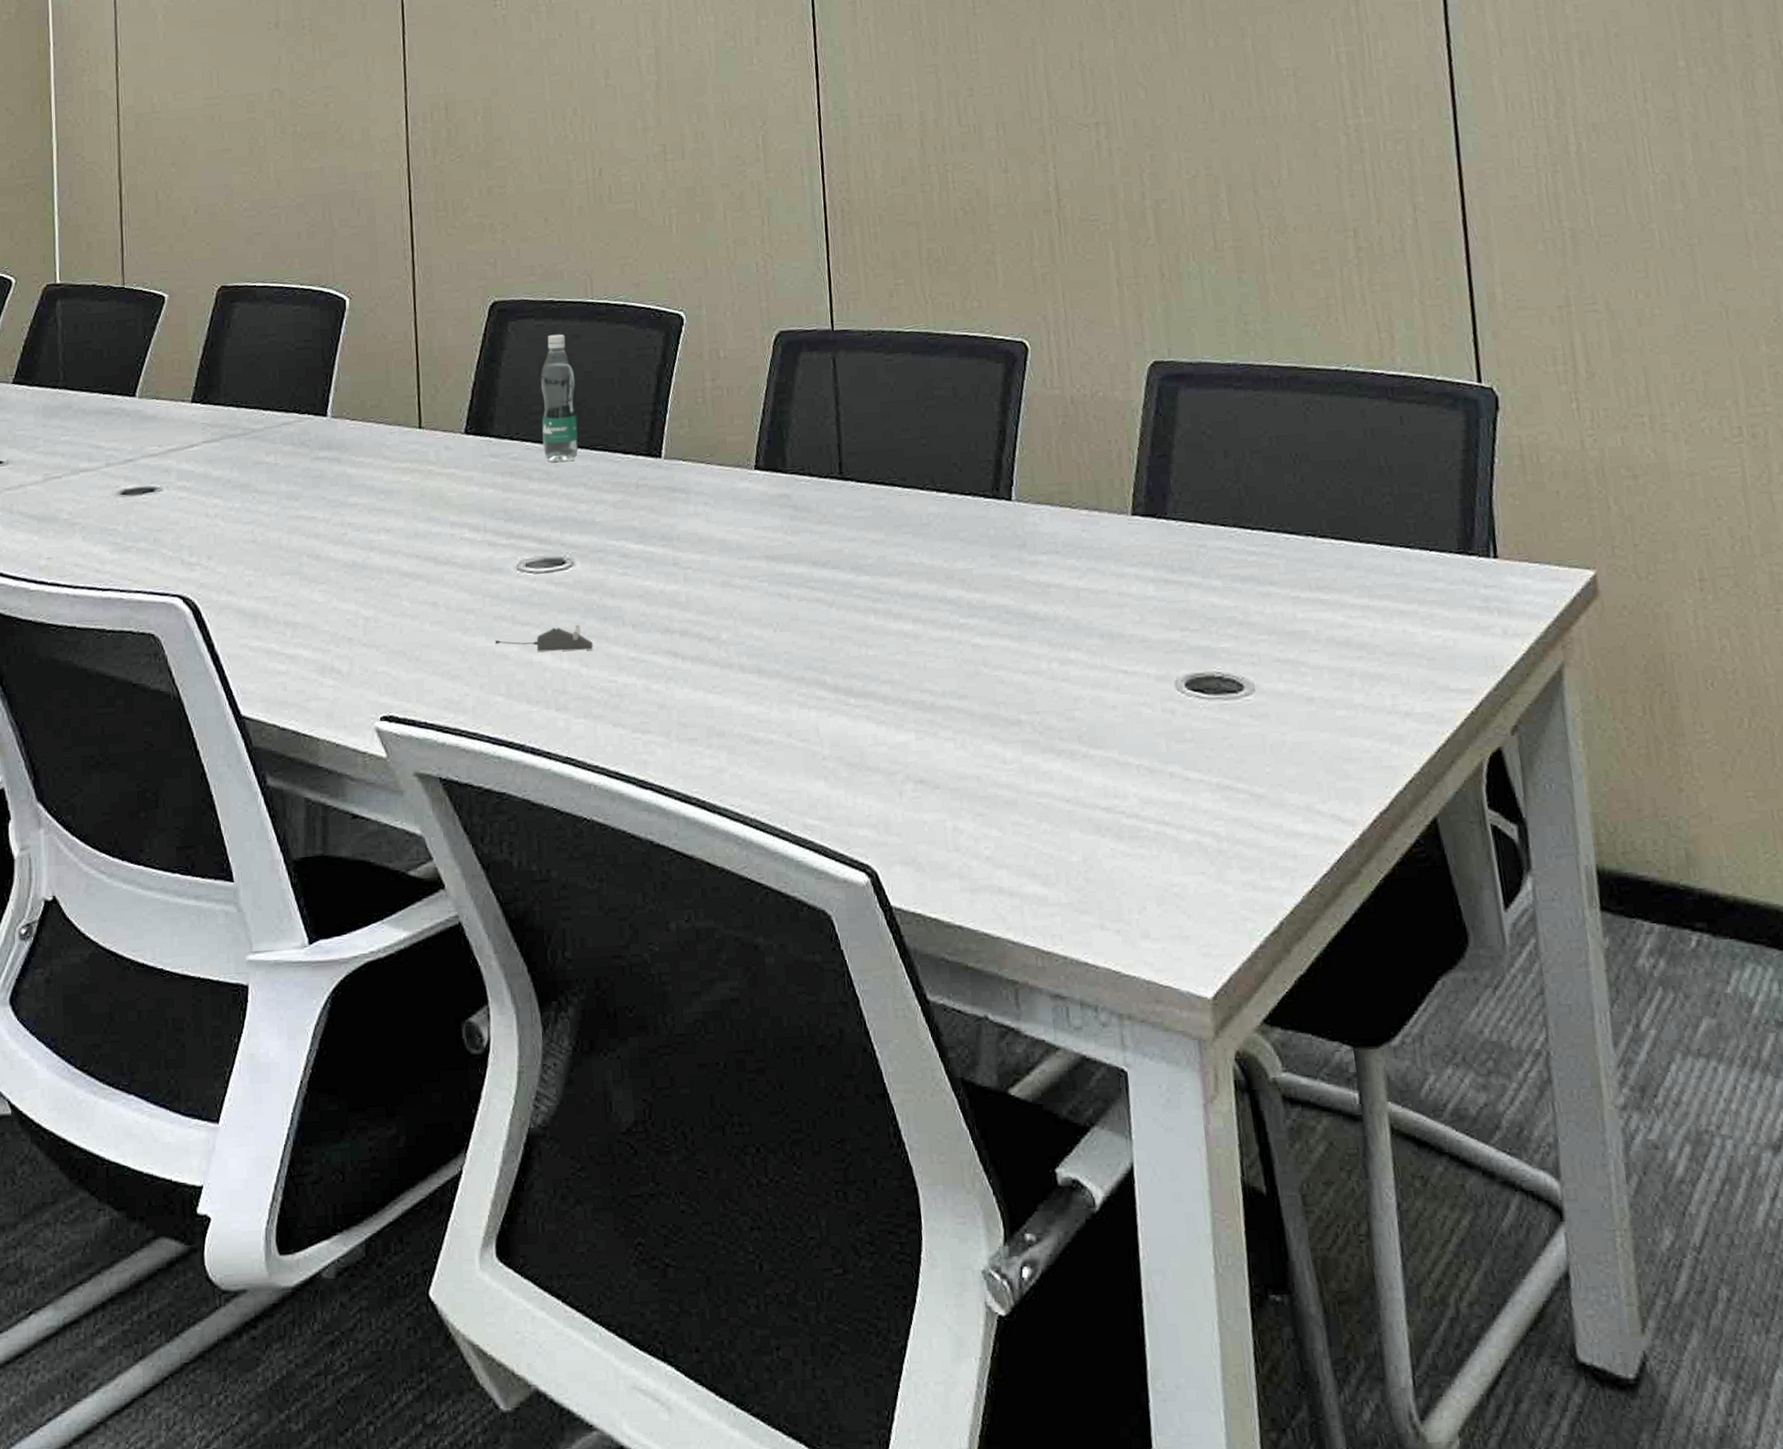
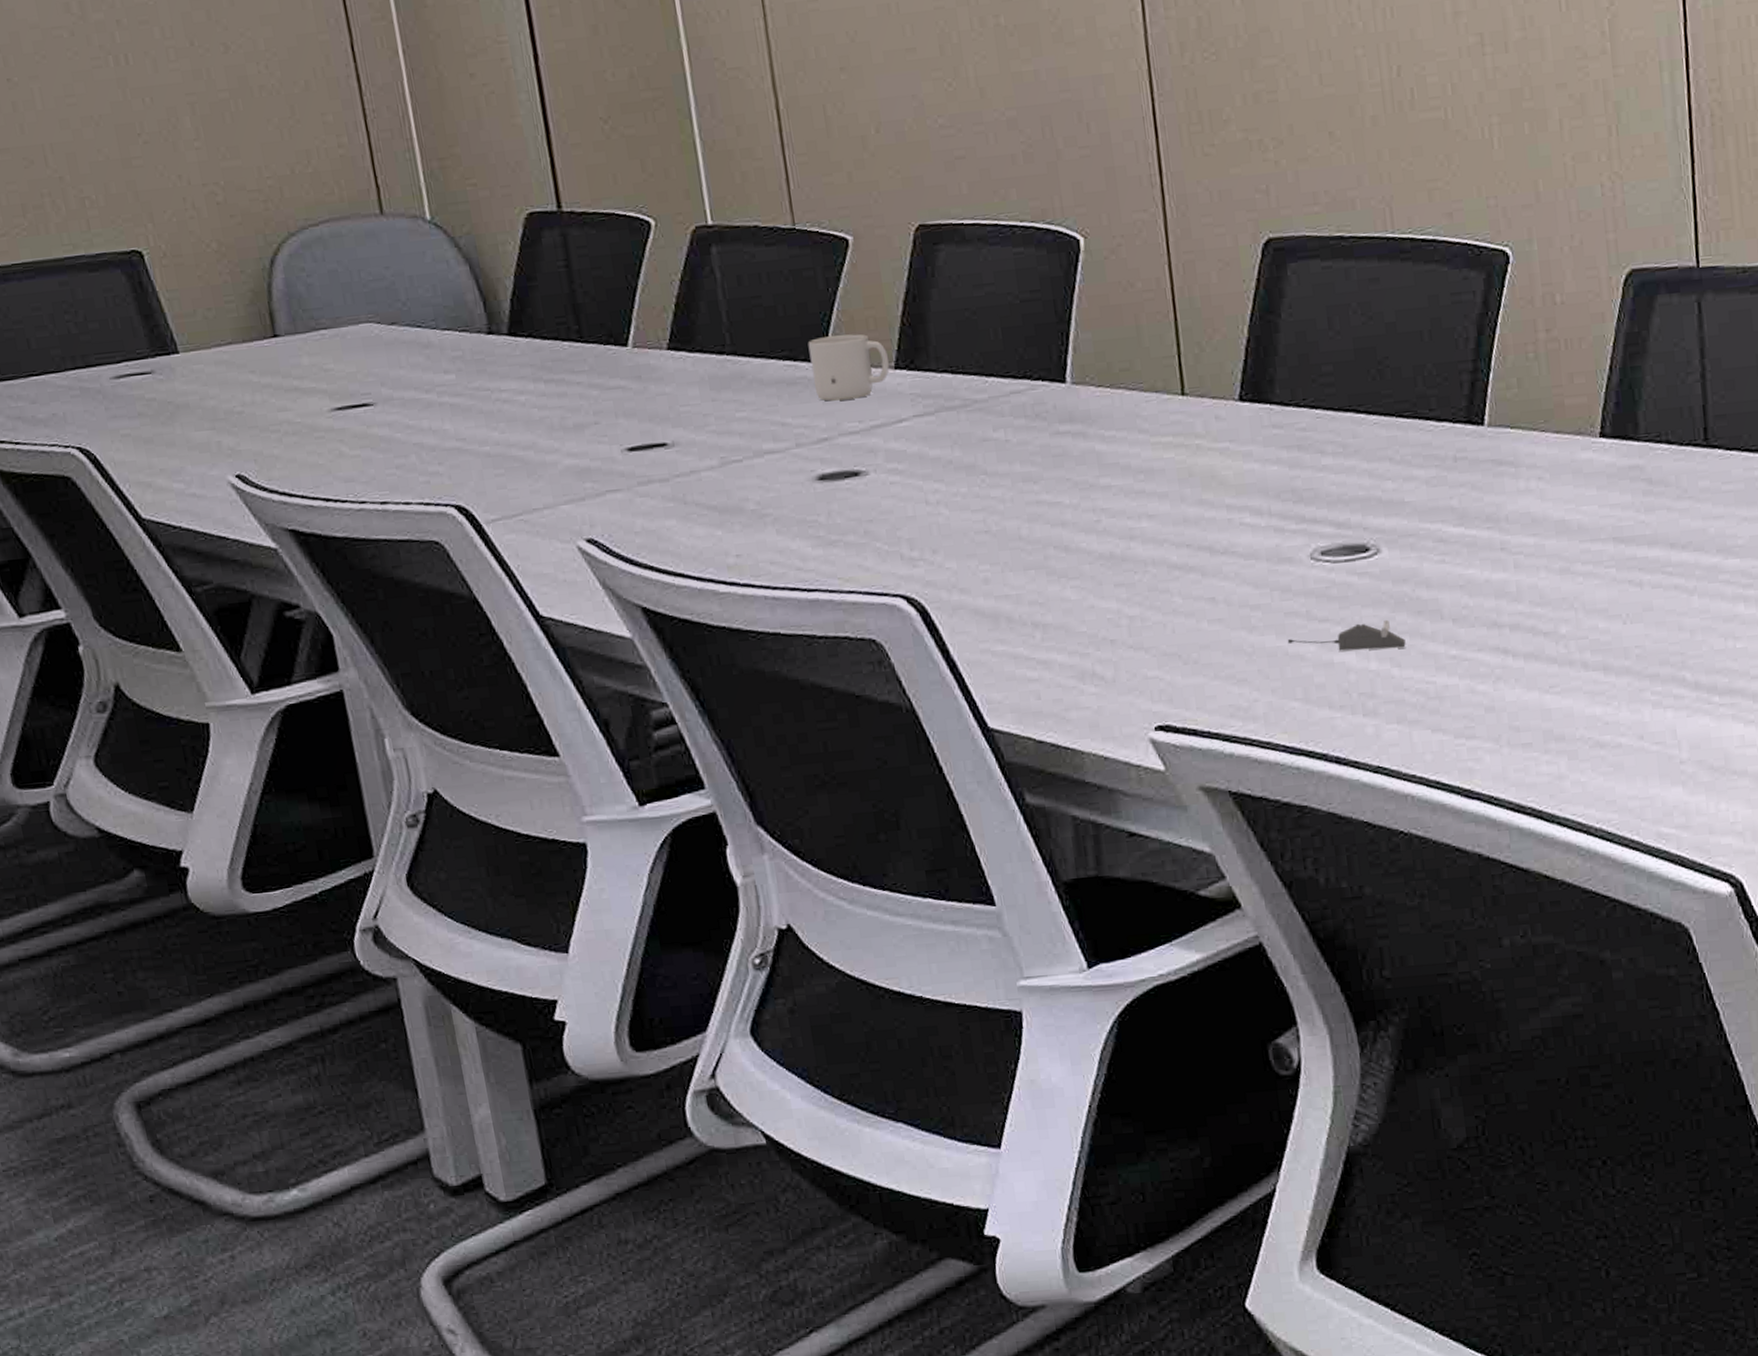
mug: none [124,373,188,428] -> present [807,333,890,401]
bottle: present [540,334,579,463] -> none [1330,277,1381,434]

